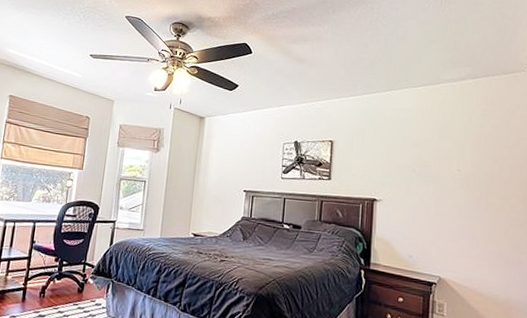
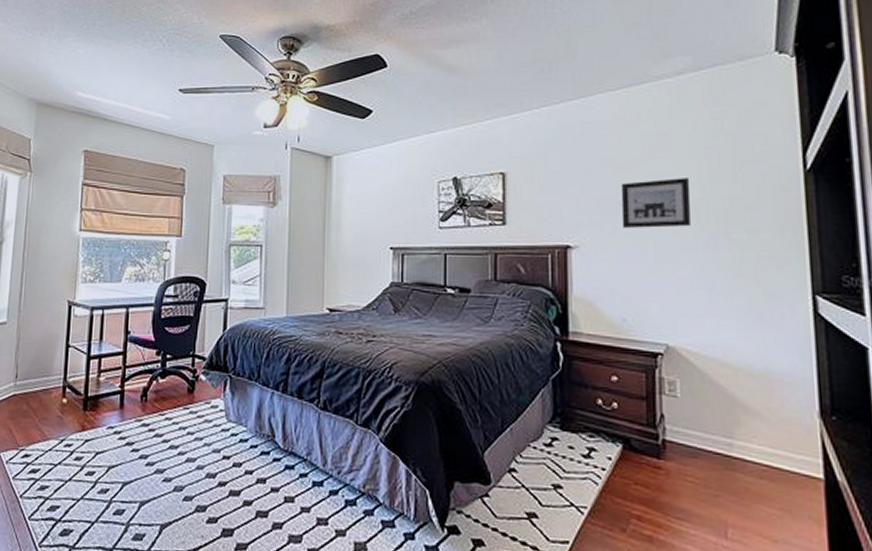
wall art: none [414,155,464,192] -> present [620,178,691,228]

